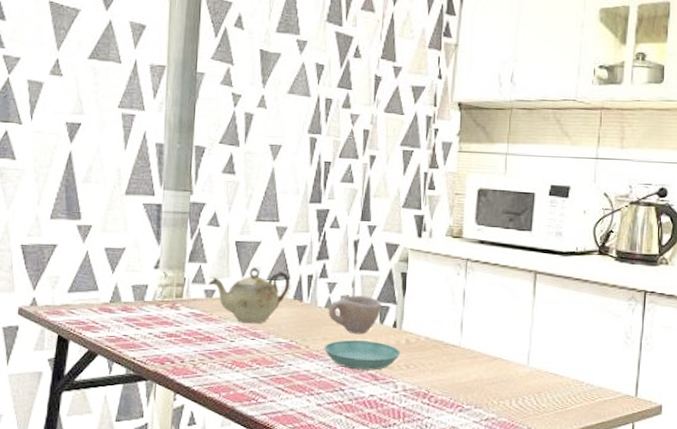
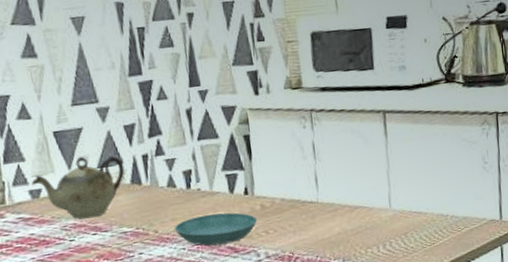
cup: present [328,295,381,335] -> none [172,166,229,209]

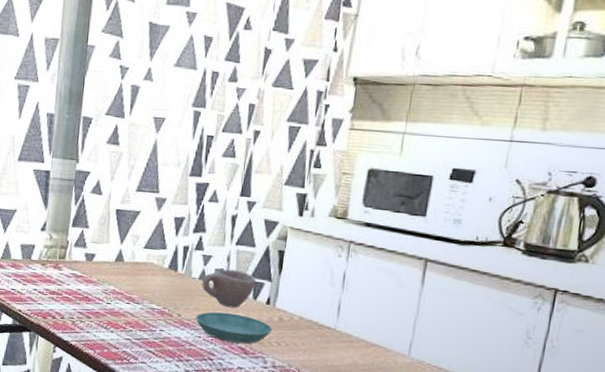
teapot: present [31,155,125,219] -> none [89,235,167,289]
cup: none [172,166,229,209] -> present [202,269,256,308]

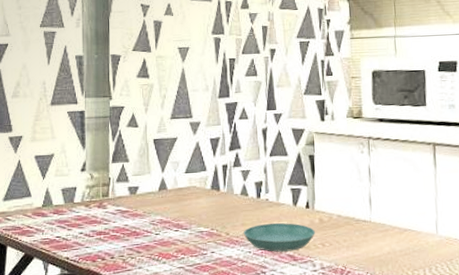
cup: present [202,269,256,308] -> none [244,180,293,218]

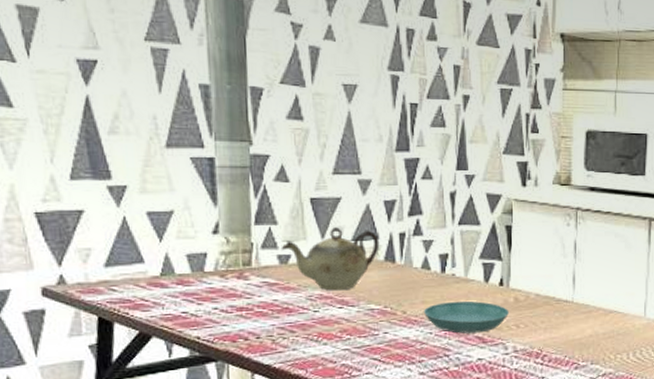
teapot: none [131,162,207,216] -> present [281,227,380,291]

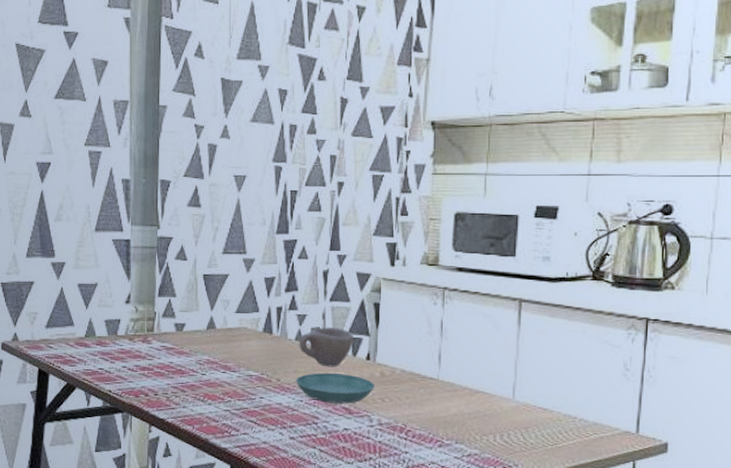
teapot: present [281,227,380,291] -> none [178,301,260,357]
cup: none [426,253,485,295] -> present [299,327,354,367]

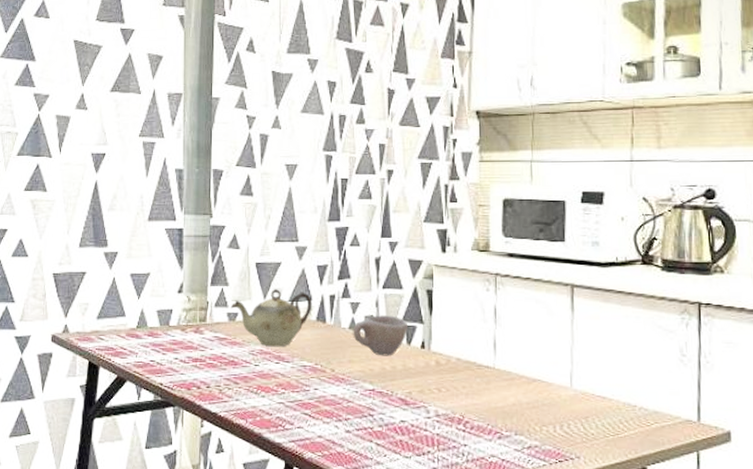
teapot: none [178,301,260,357] -> present [230,289,313,347]
saucer: present [295,372,375,404] -> none [350,361,430,394]

